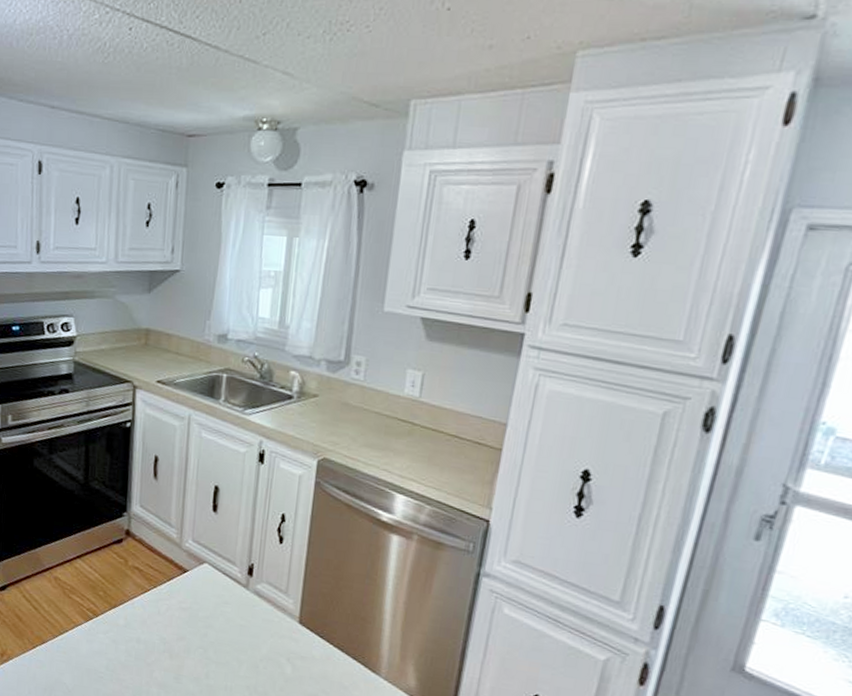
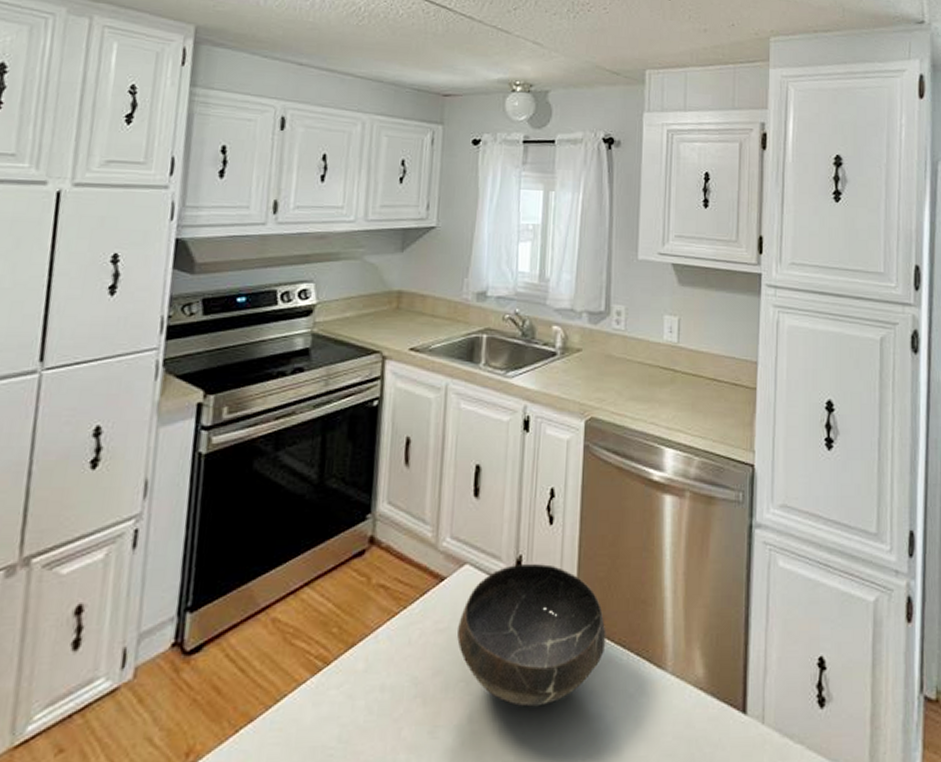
bowl: none [197,570,327,679] -> present [456,563,606,707]

